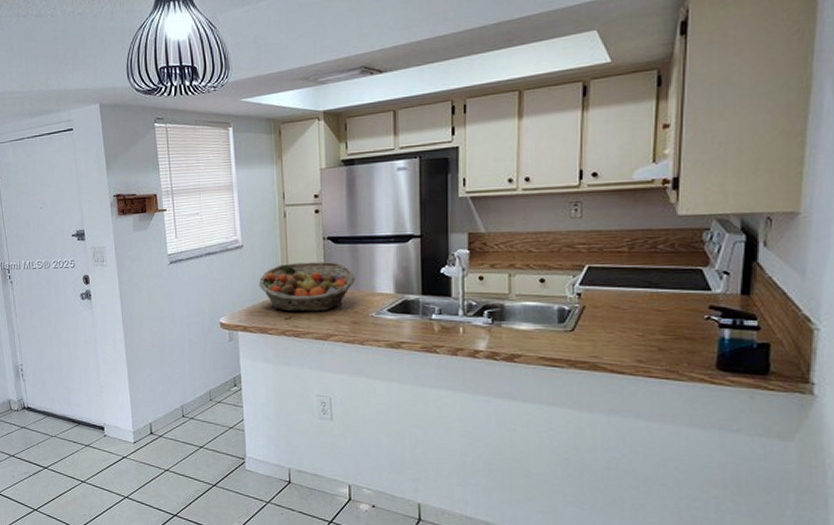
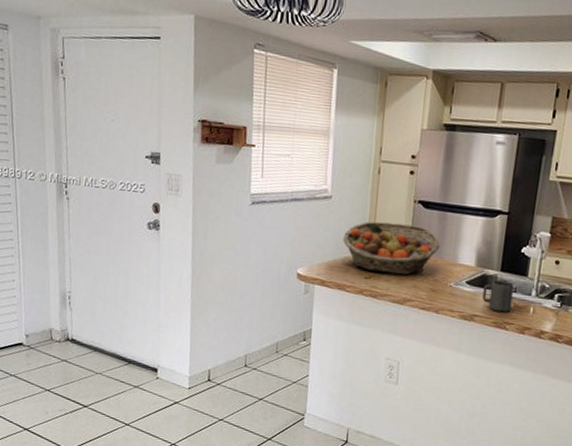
mug: none [406,303,439,336] -> present [482,280,514,313]

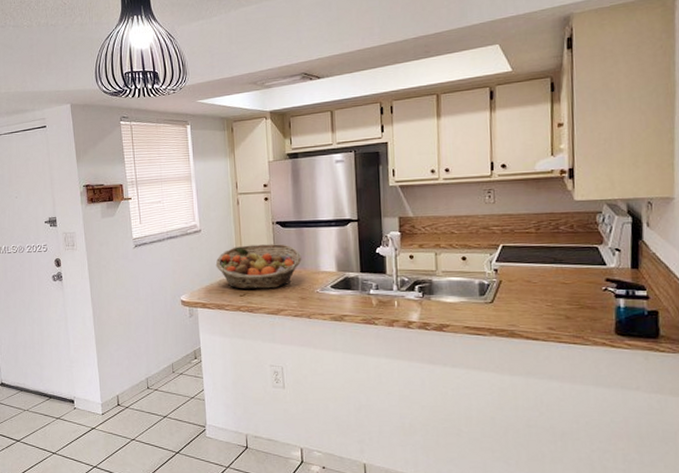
mug: present [482,280,514,313] -> none [348,280,376,309]

